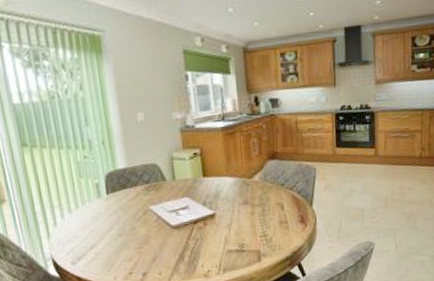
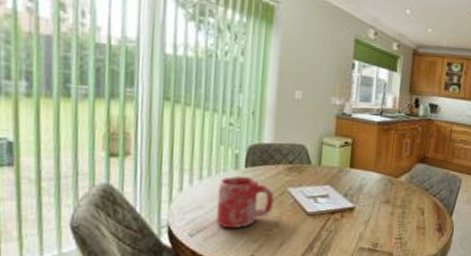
vase: none [86,202,140,252] -> present [215,175,275,229]

